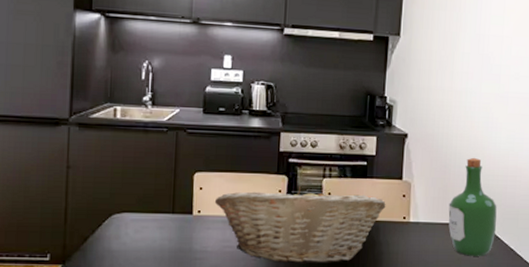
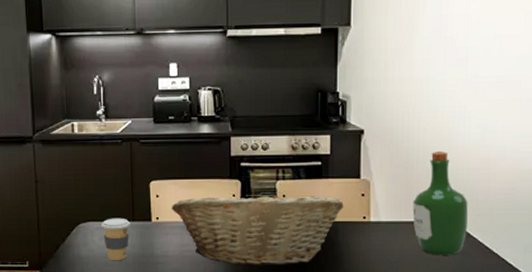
coffee cup: none [138,209,169,256] -> present [101,218,130,261]

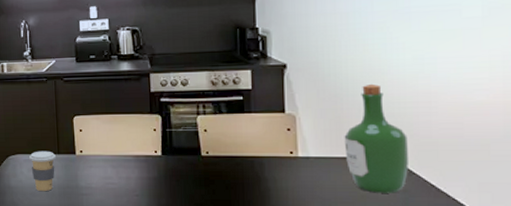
fruit basket: present [171,189,344,266] -> none [94,123,269,200]

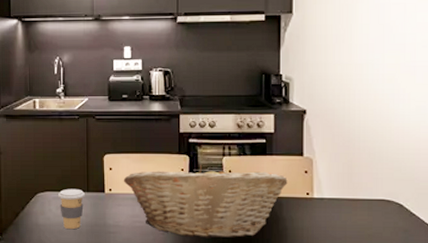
fruit basket: none [94,123,269,200] -> present [123,164,288,239]
wine bottle: present [344,83,410,193] -> none [355,131,410,233]

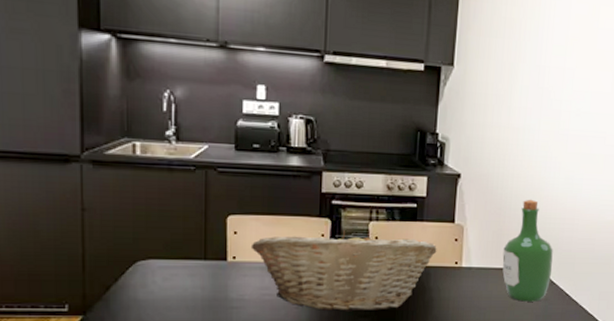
coffee cup: present [58,188,85,230] -> none [166,255,201,305]
wine bottle: none [355,131,410,233] -> present [502,199,553,302]

